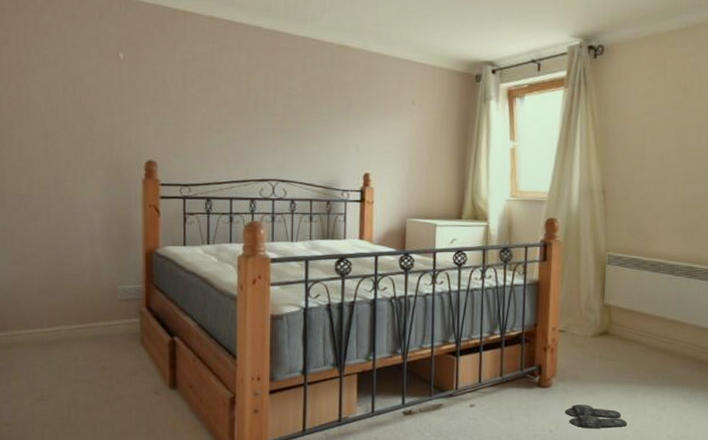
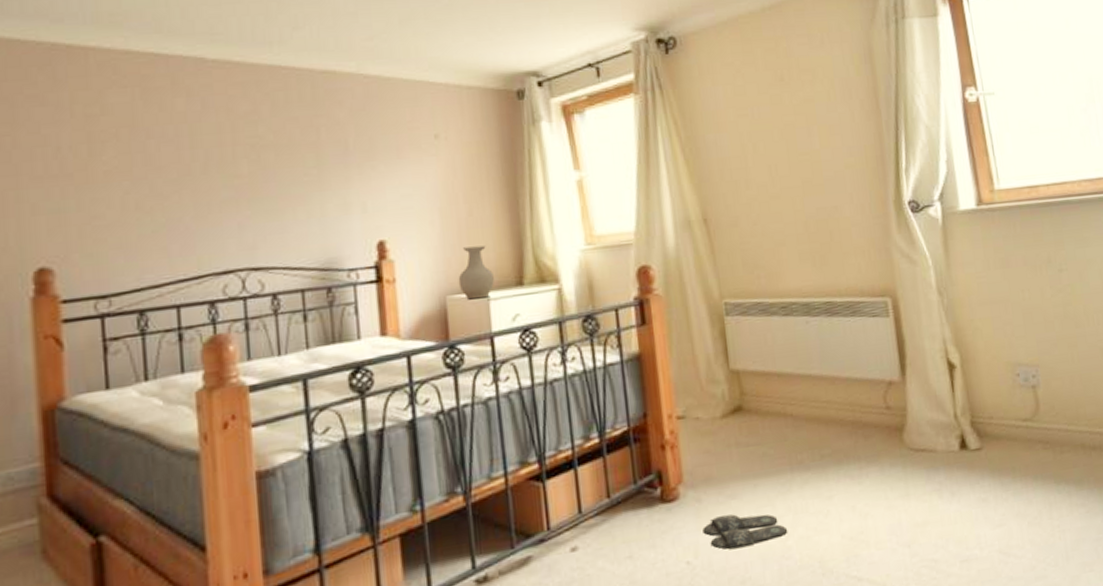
vase: none [416,186,441,224] -> present [458,245,494,300]

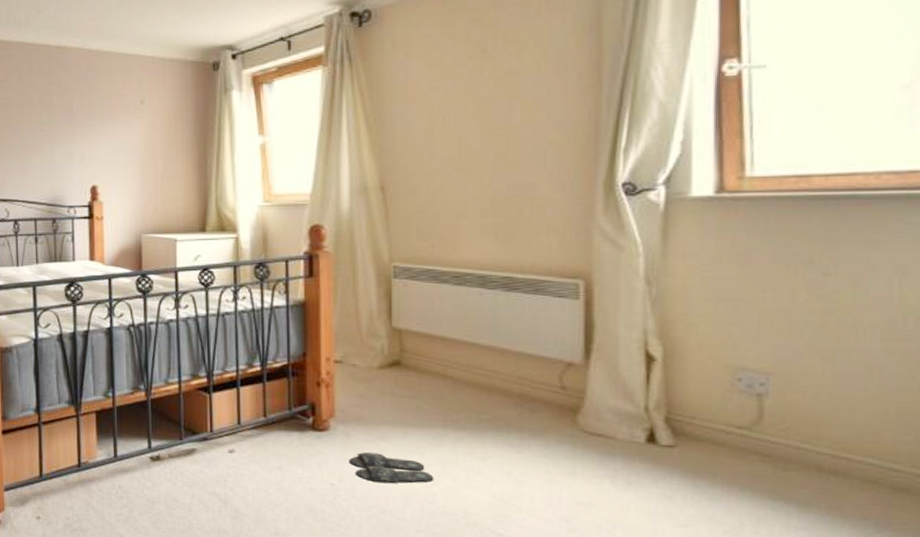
vase: present [458,245,494,300] -> none [152,196,181,239]

